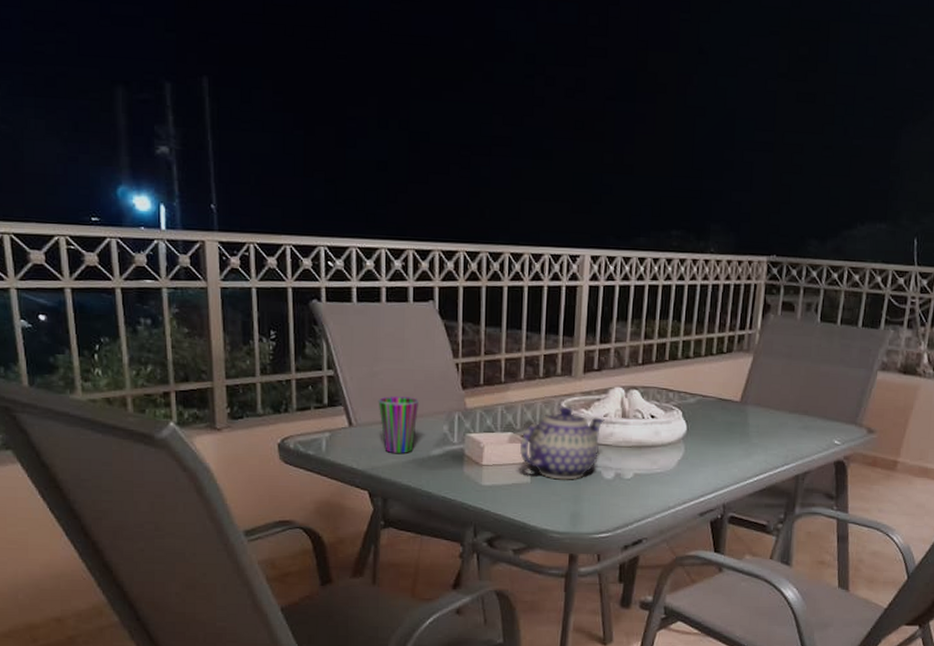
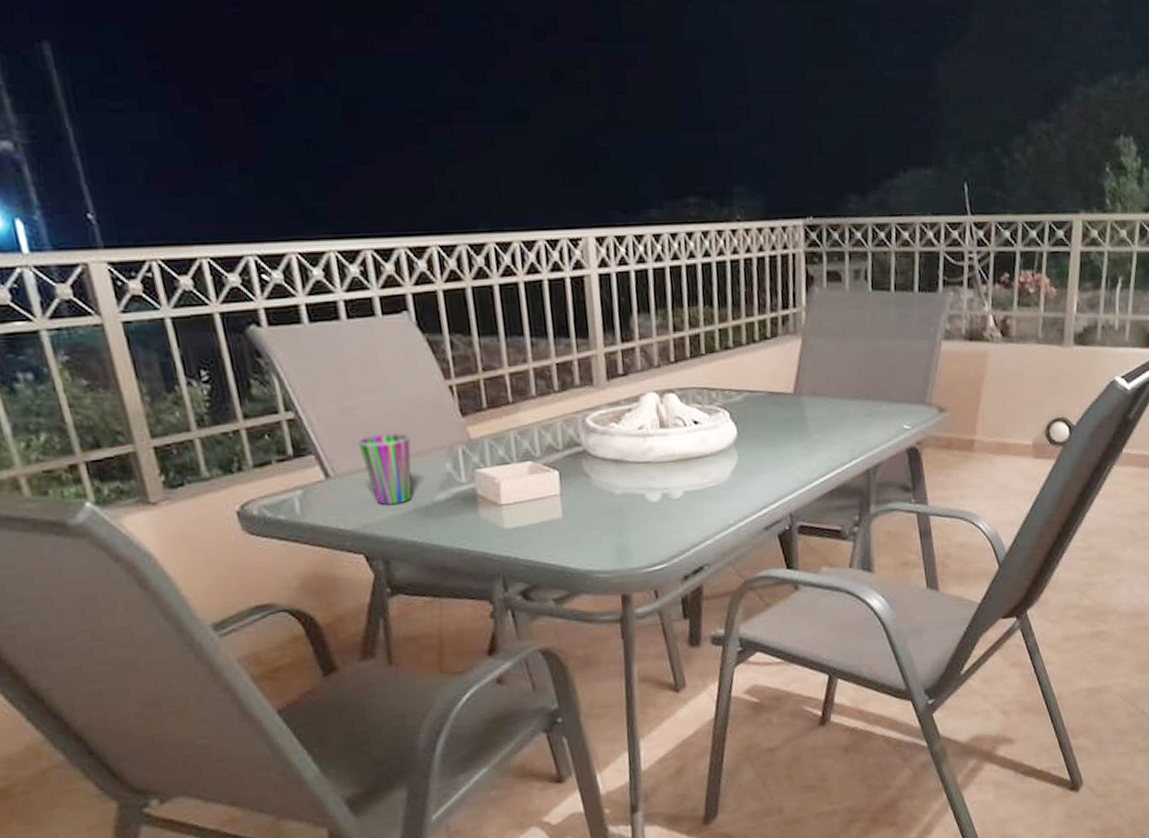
teapot: present [520,406,605,480] -> none [543,421,640,511]

